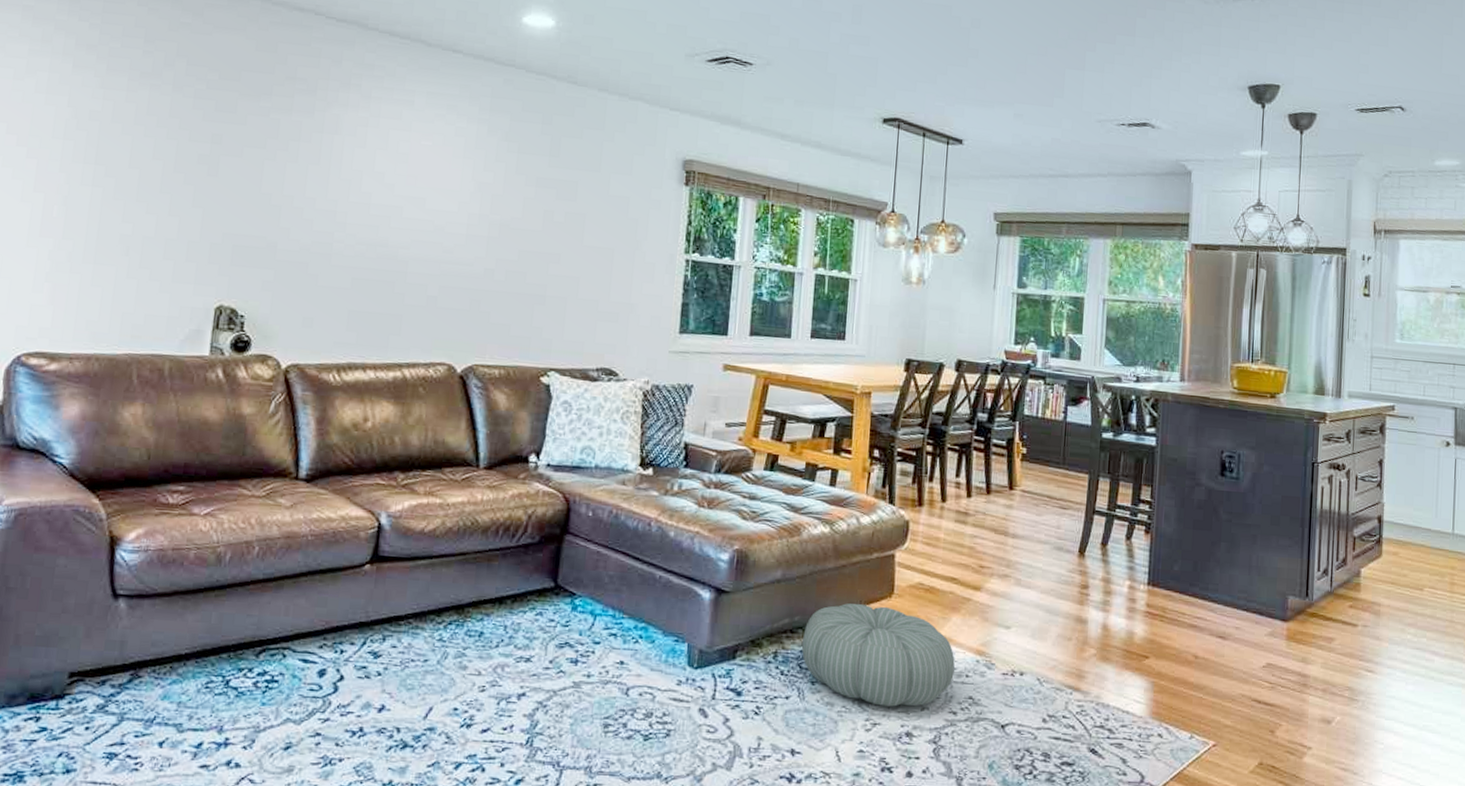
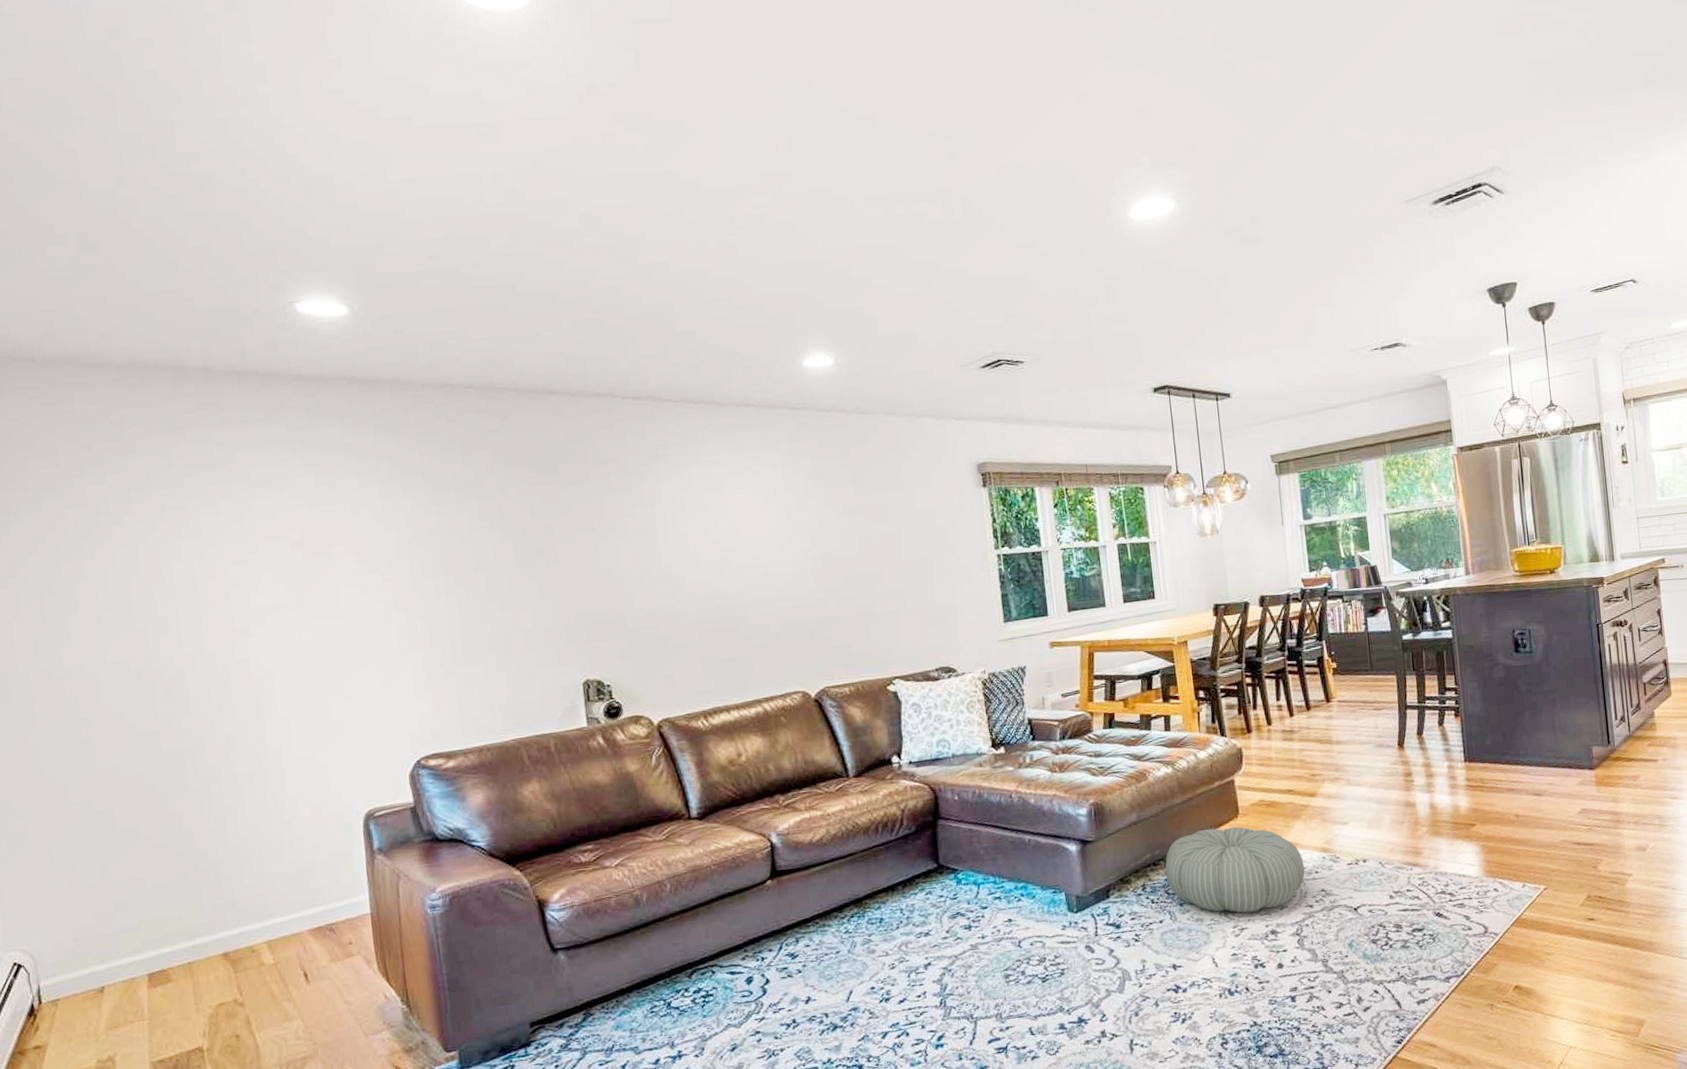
books: none [1042,346,1091,375] -> present [1336,564,1383,591]

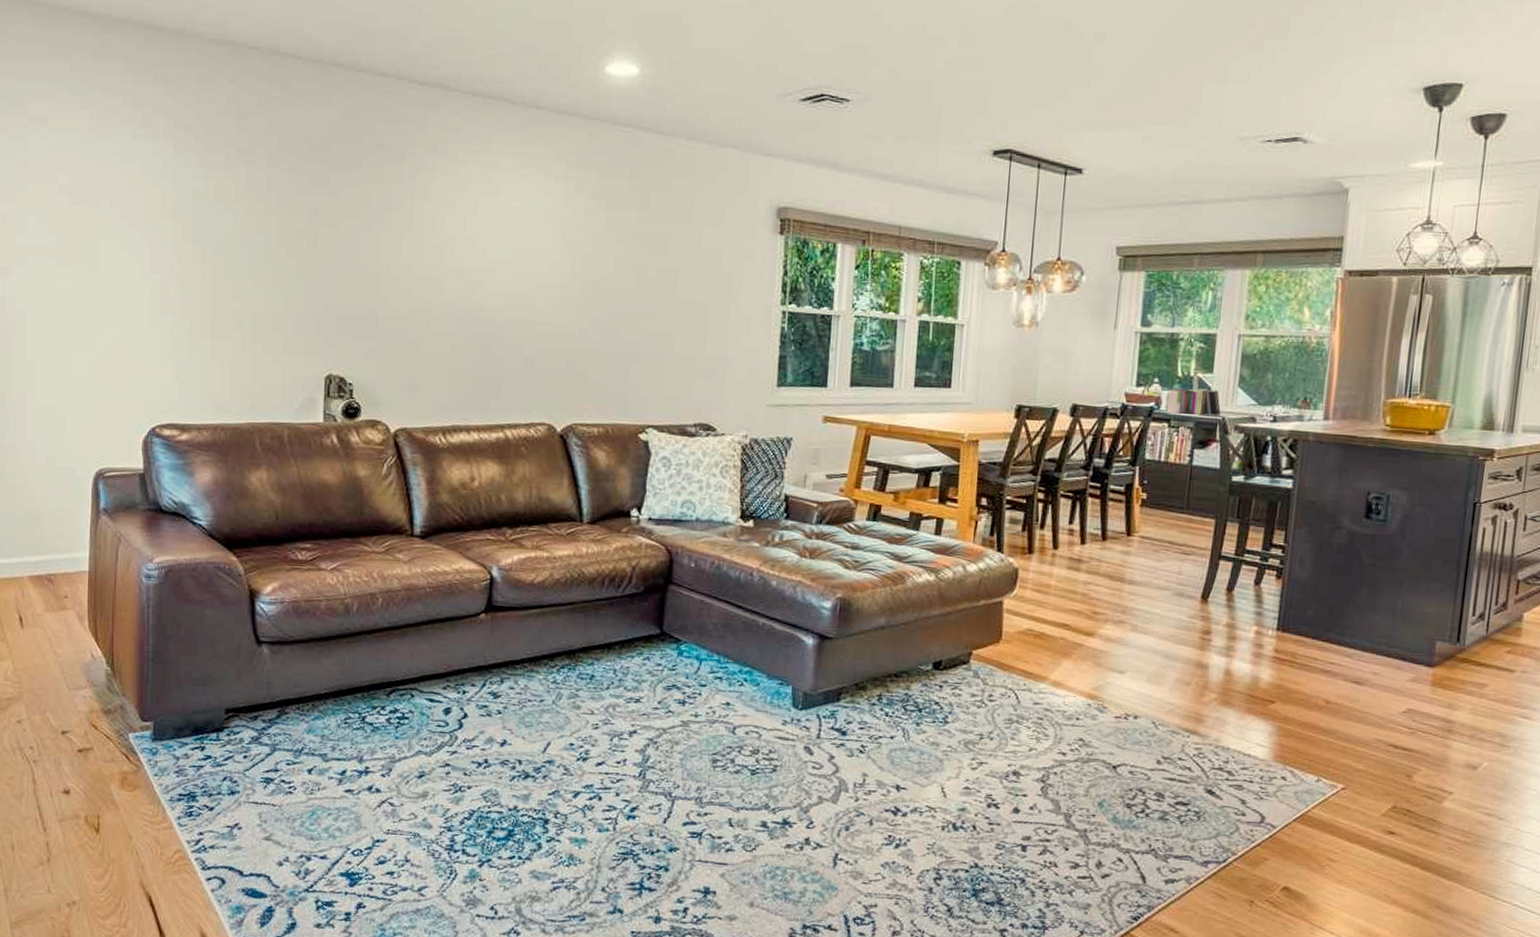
pouf: present [1165,827,1305,913] -> none [906,649,1065,748]

